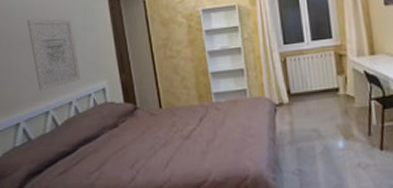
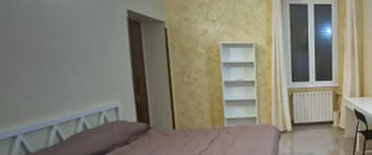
wall art: present [27,18,81,92] -> none [32,31,92,106]

